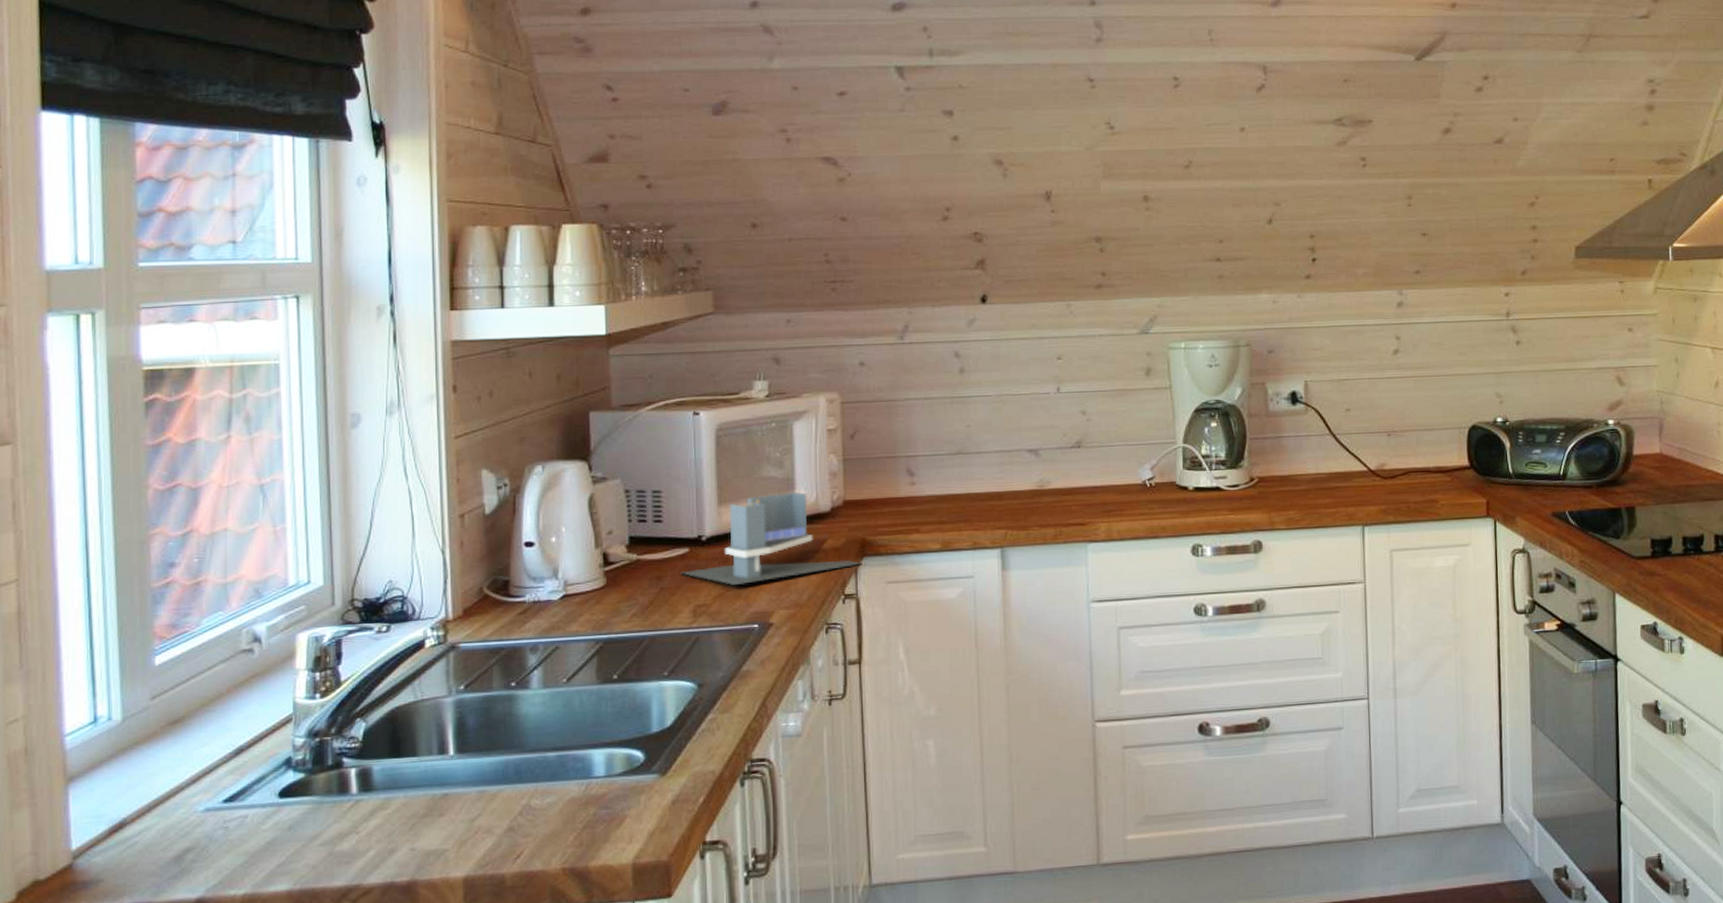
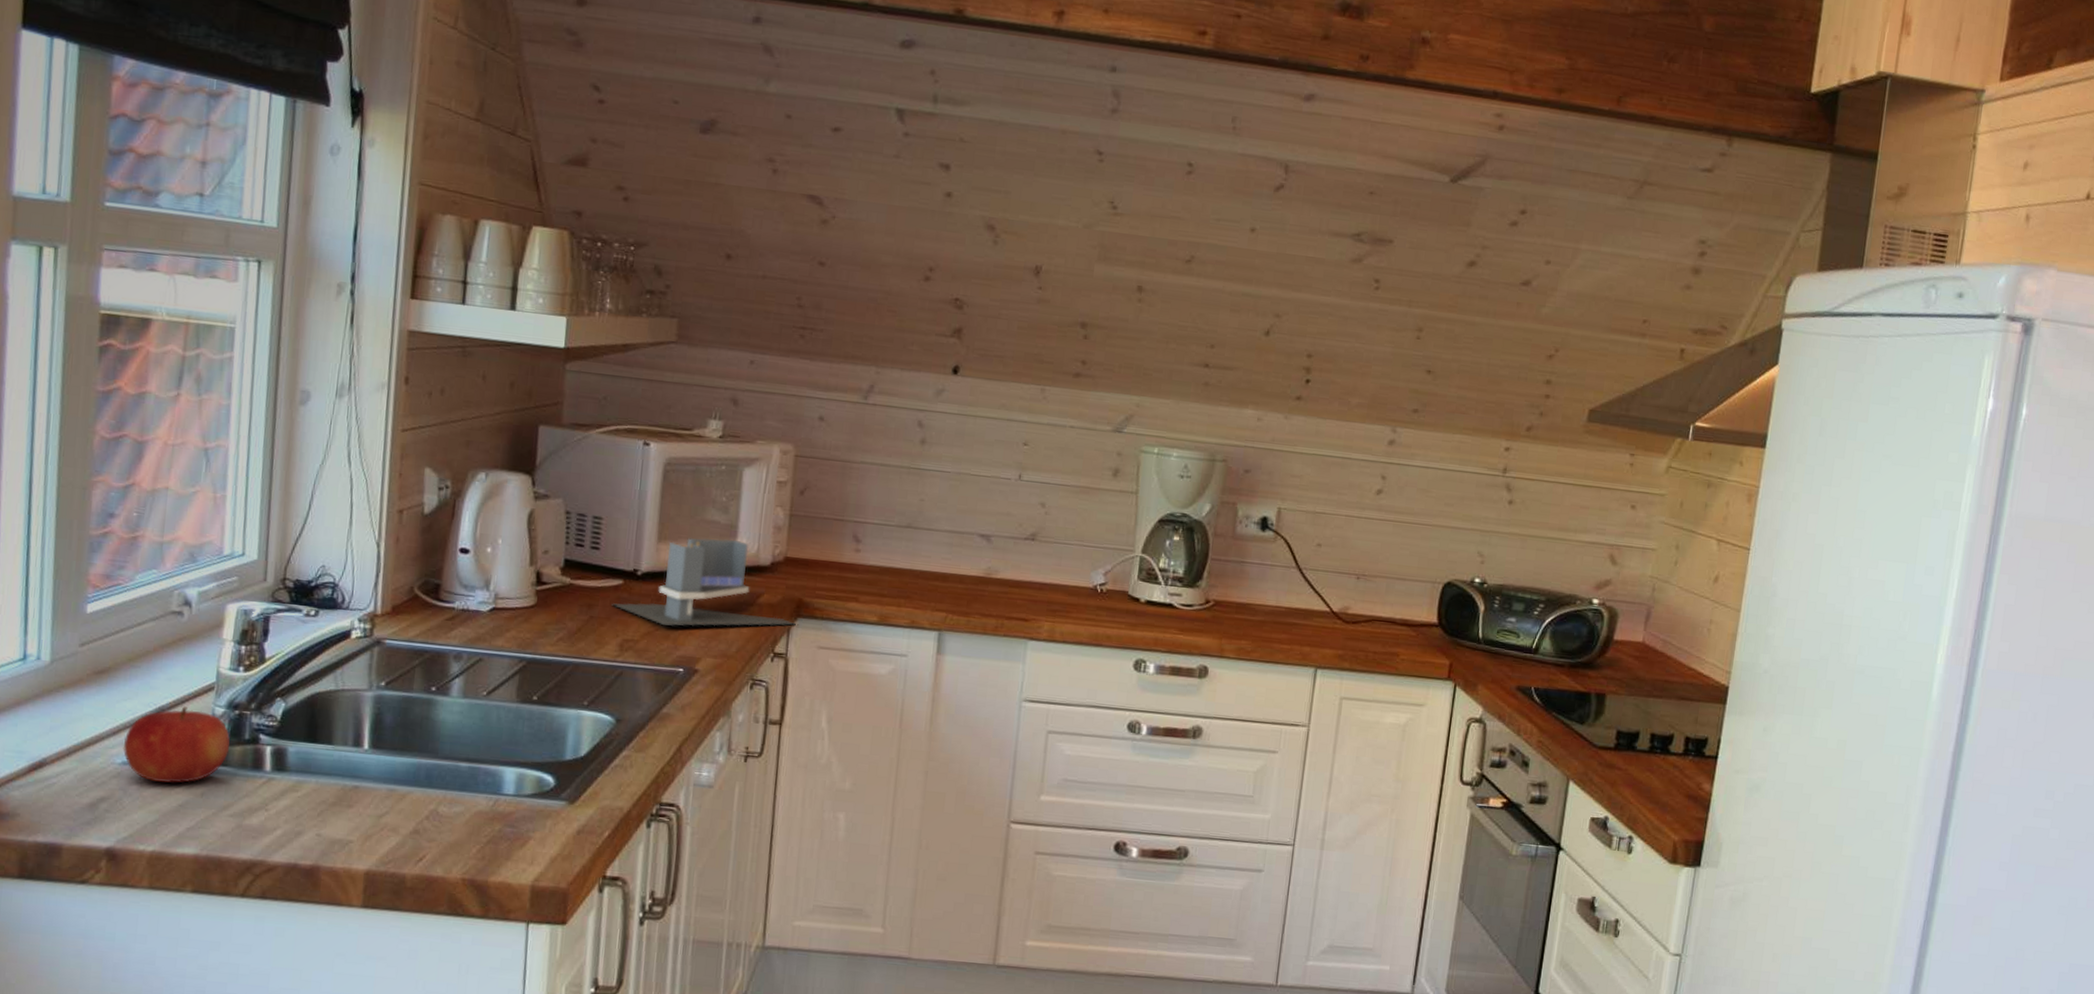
fruit: none [204,741,313,823] -> present [123,705,230,783]

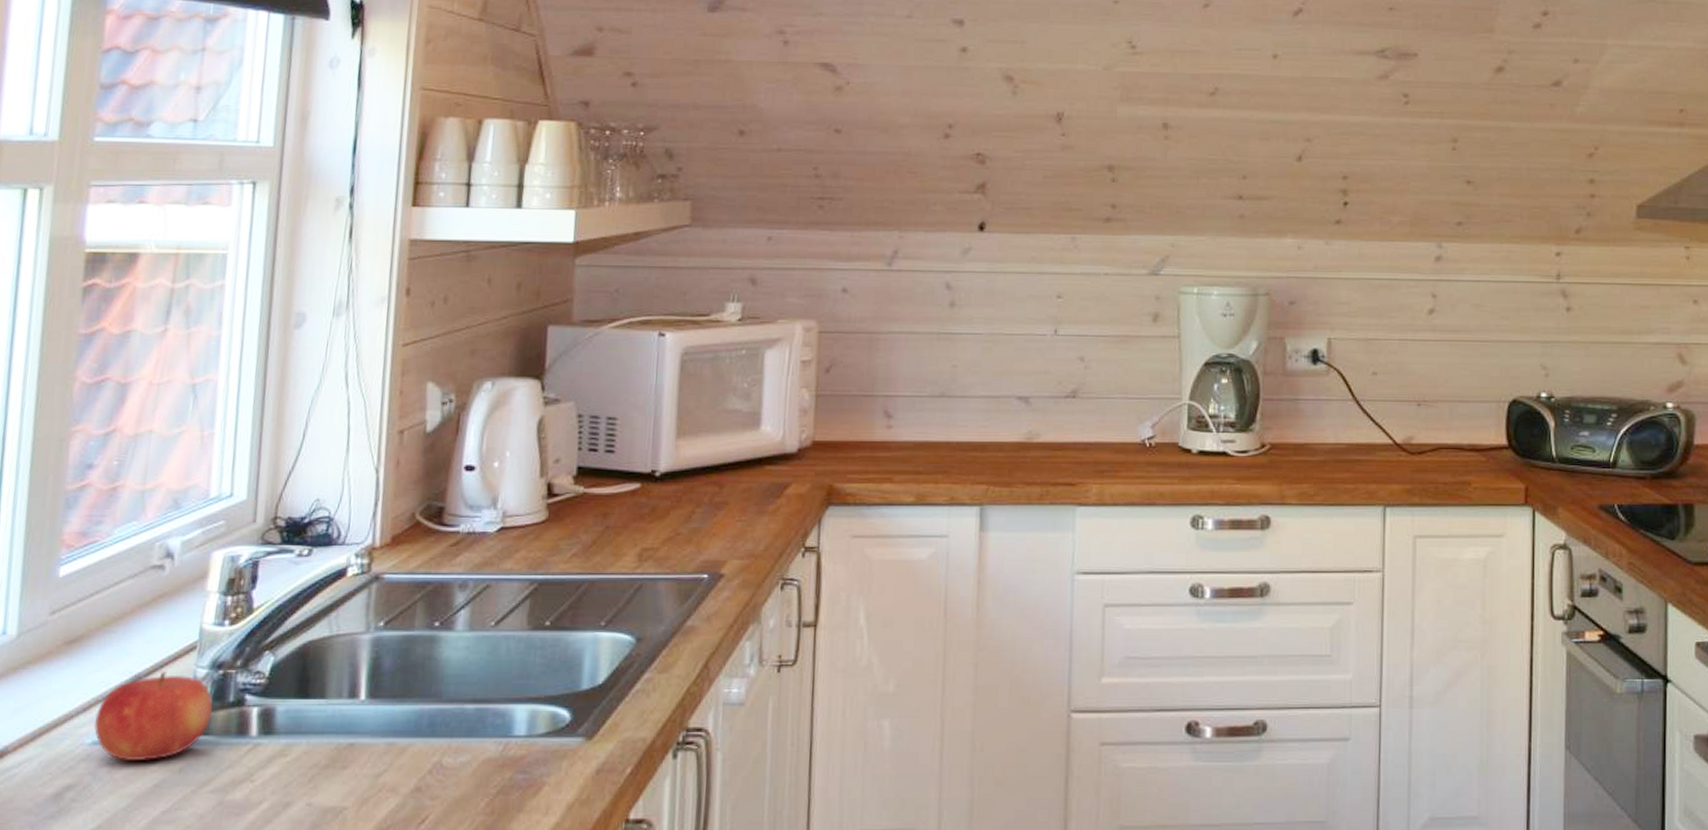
utensil holder: present [612,537,796,627] -> none [629,428,827,528]

